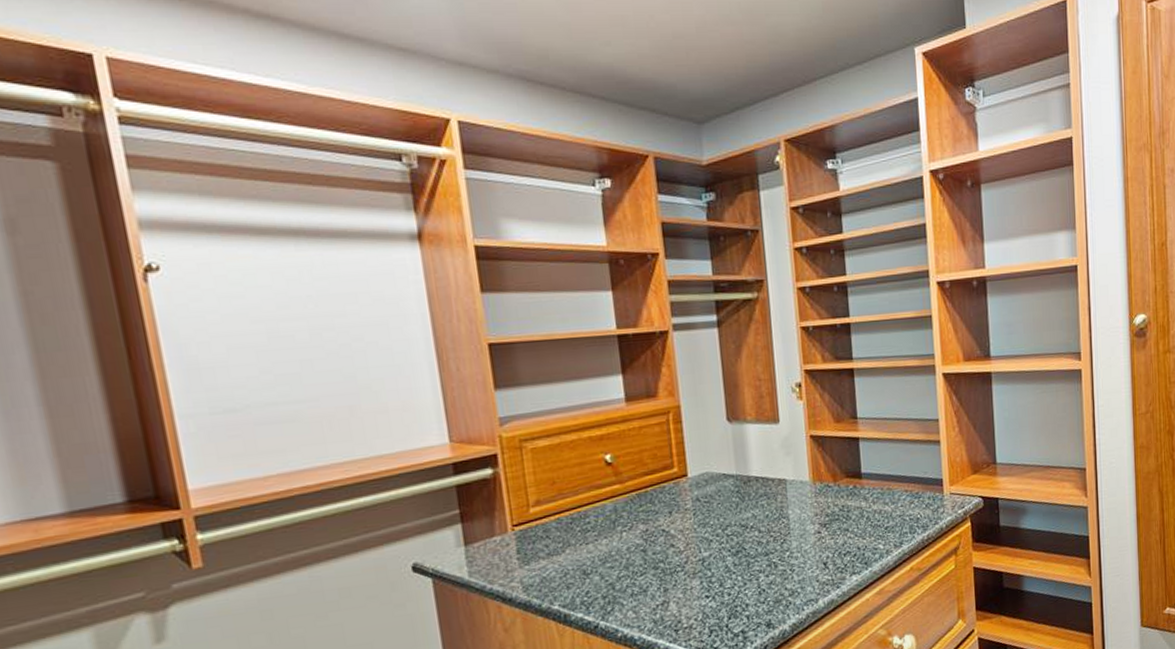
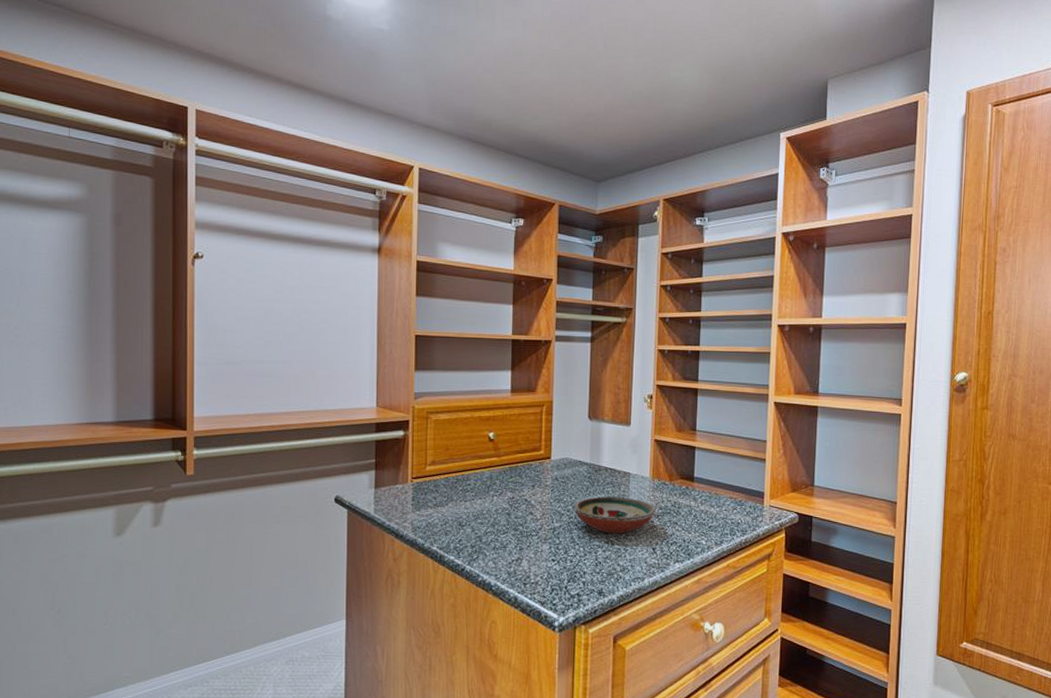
decorative bowl: none [723,508,822,555] -> present [573,496,656,534]

